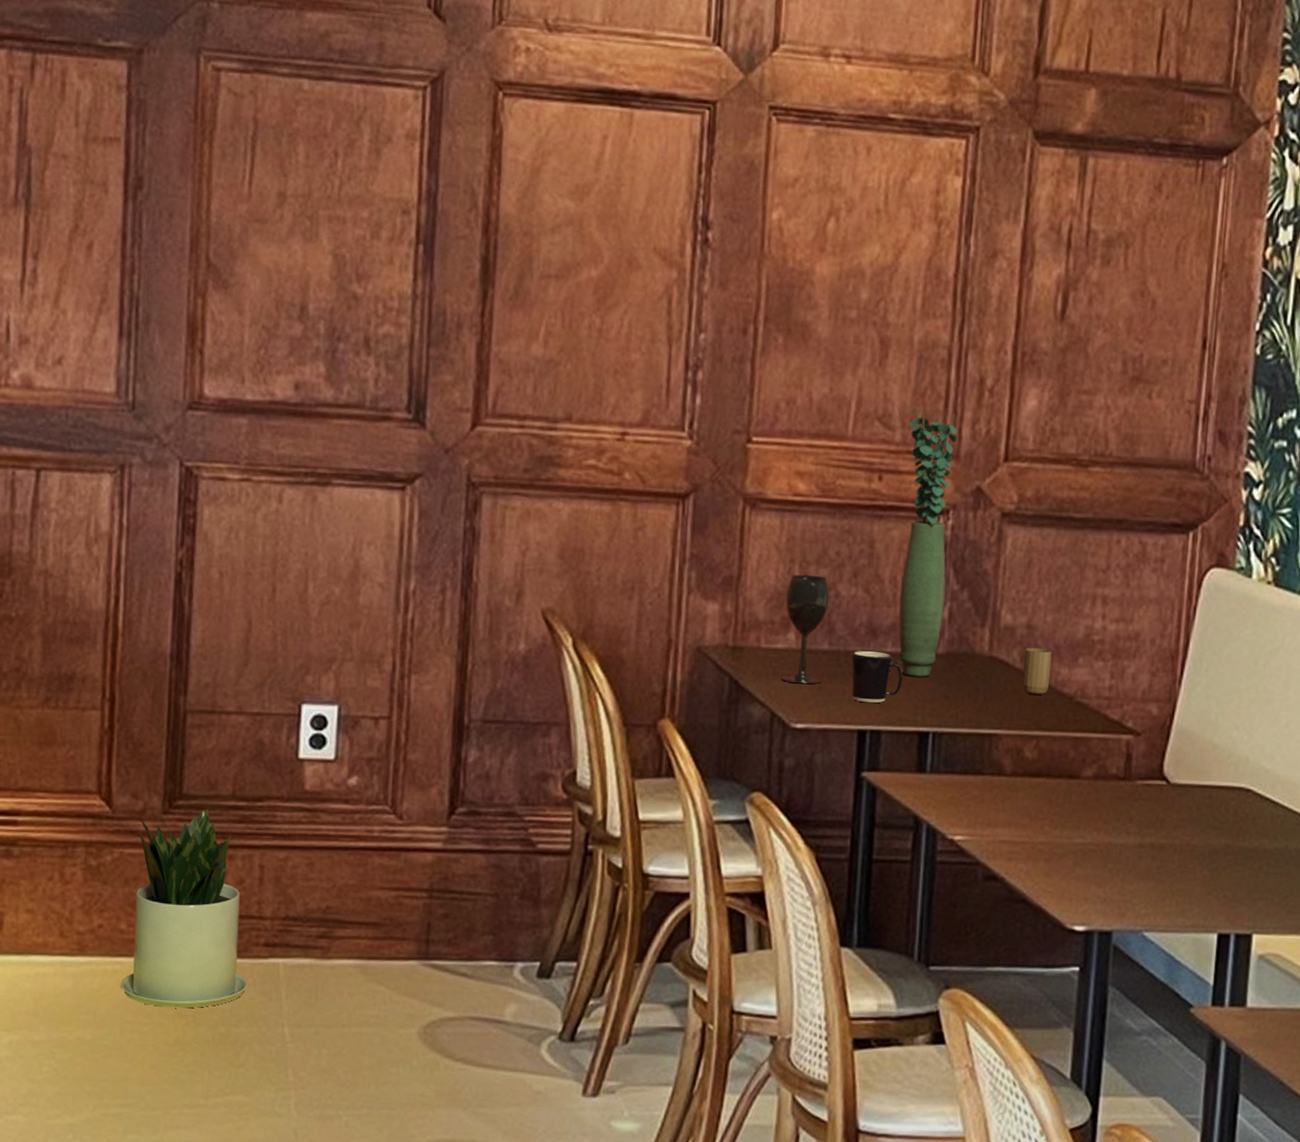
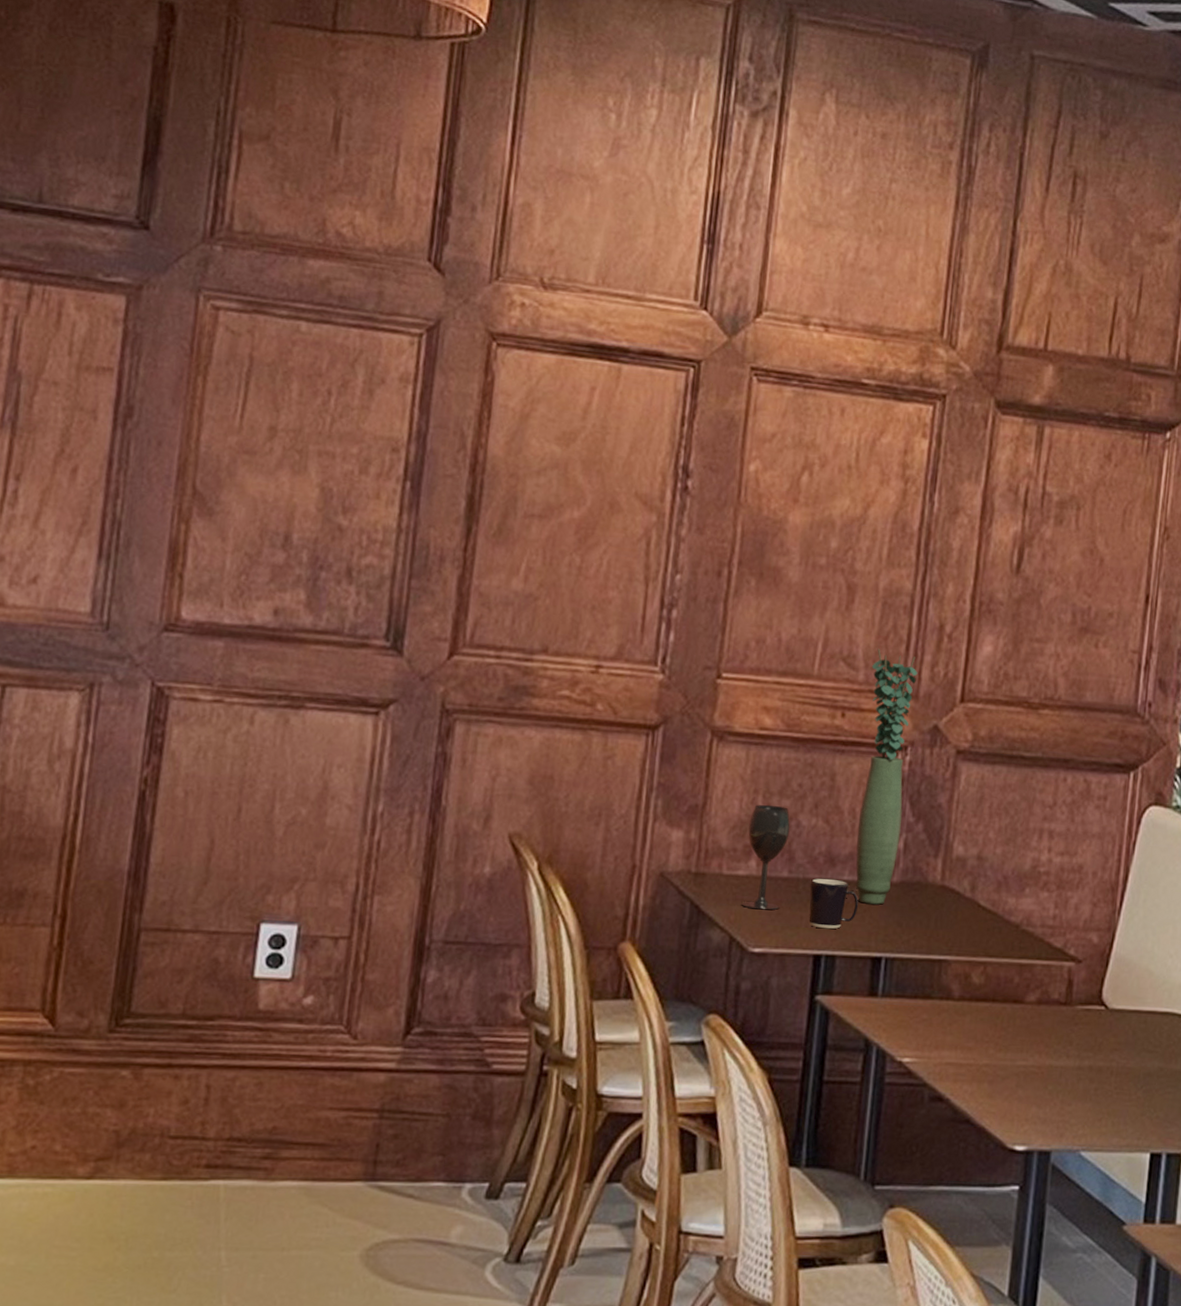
planter: present [120,809,249,1008] -> none [50,1027,186,1232]
cup: present [1021,648,1052,695] -> none [971,878,1001,923]

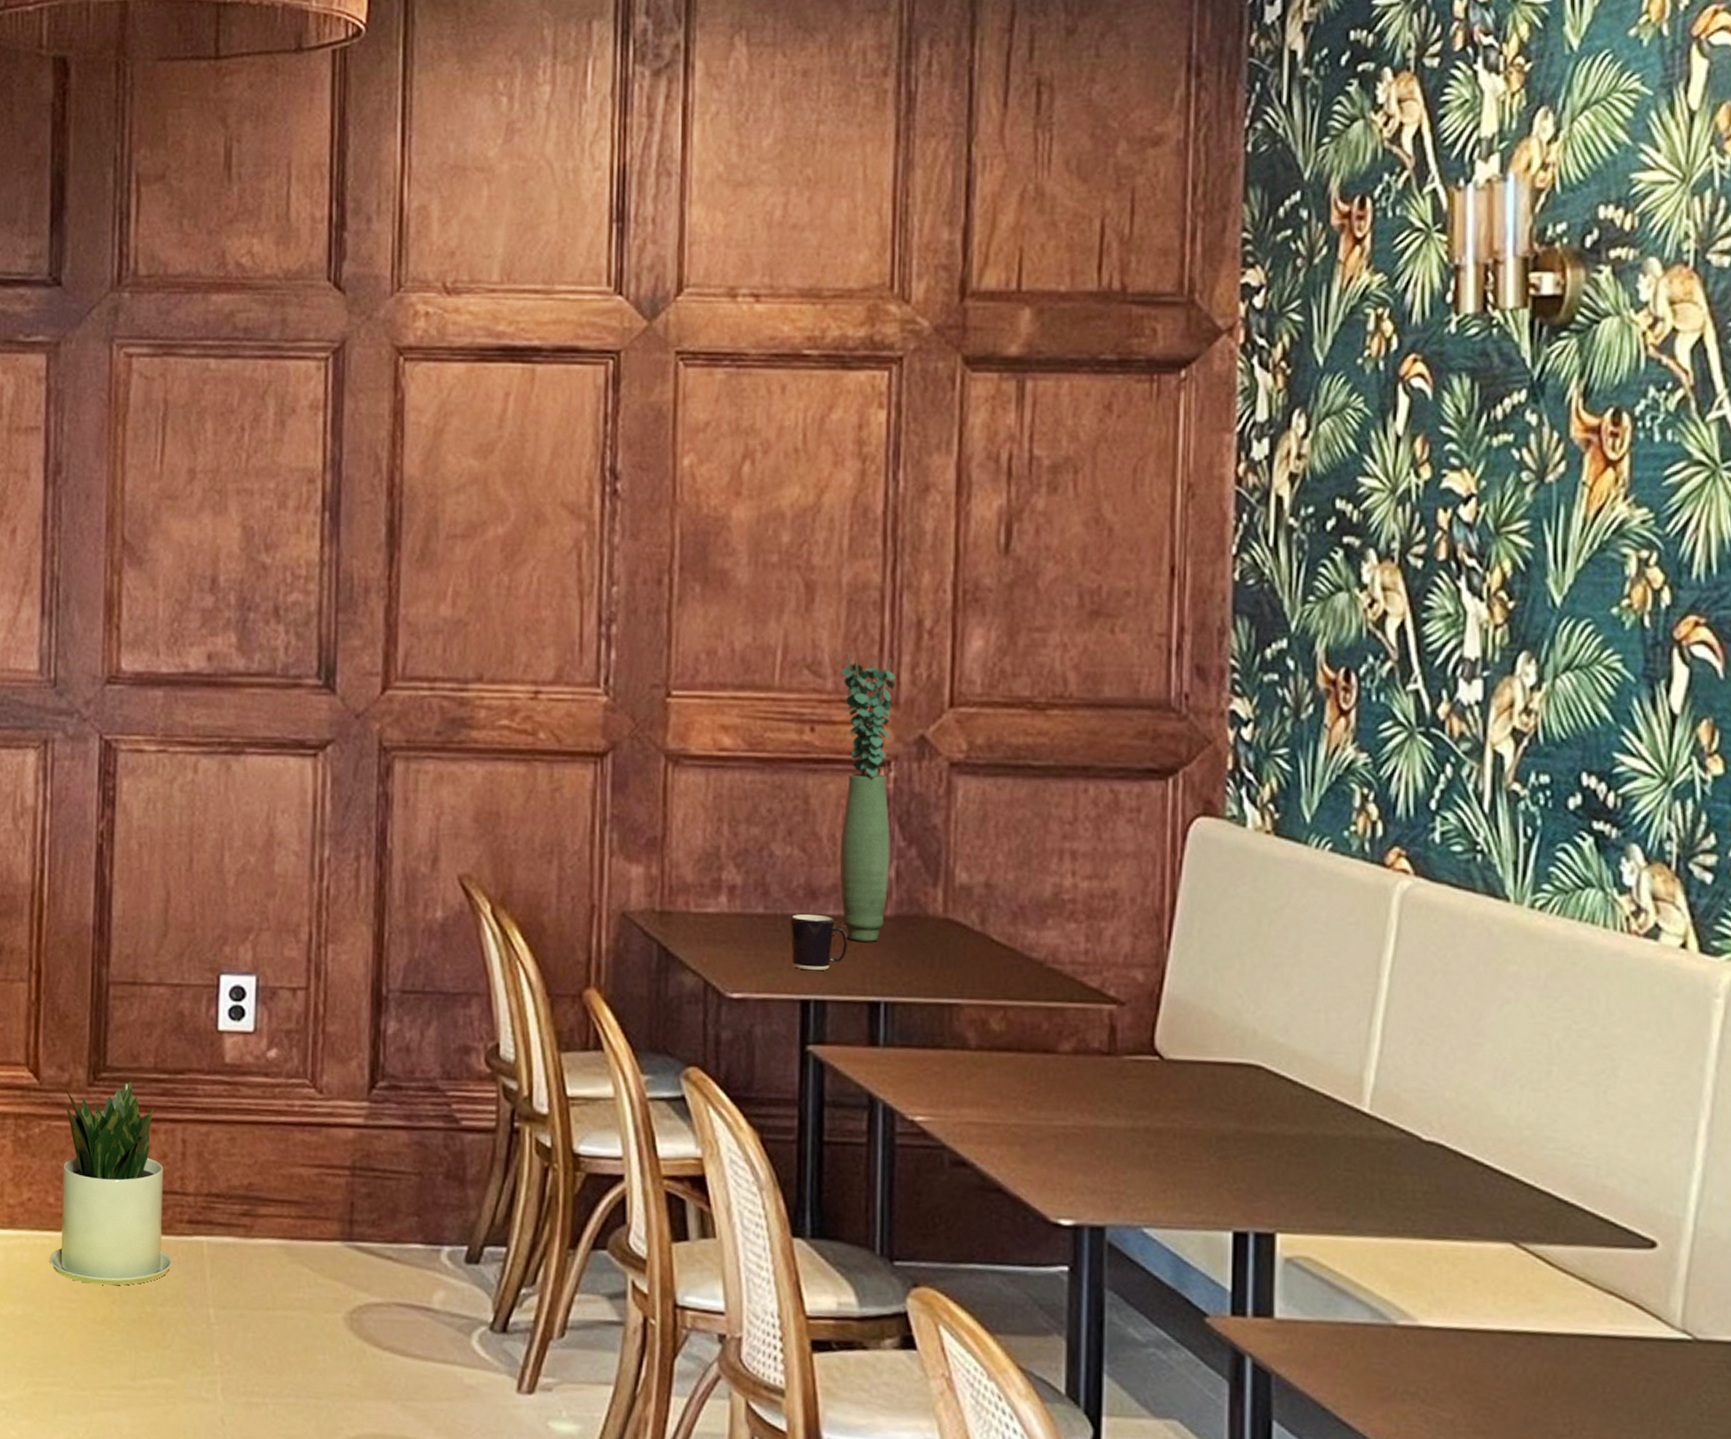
planter: none [50,1027,186,1232] -> present [49,1081,173,1286]
wine glass: present [741,804,791,910] -> none [714,833,762,951]

